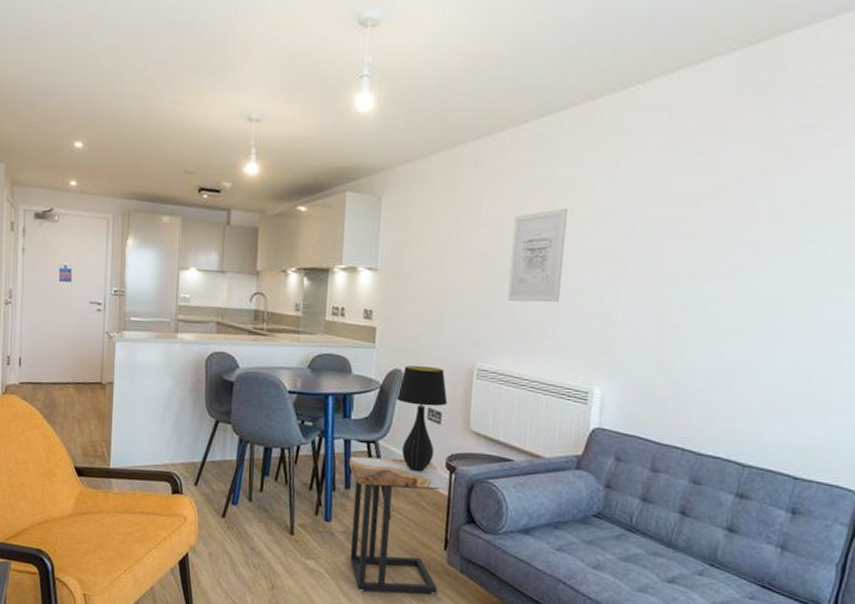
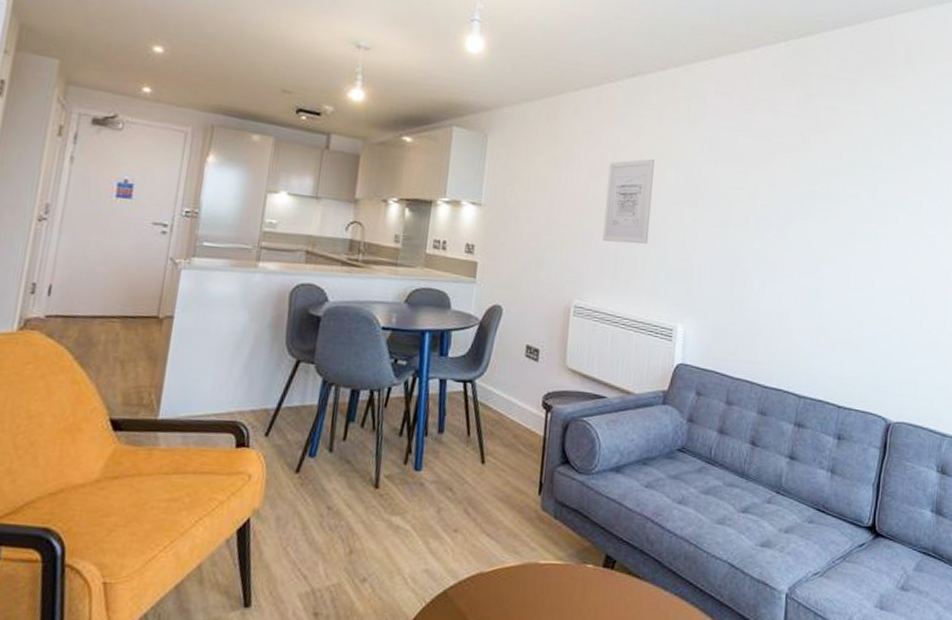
side table: present [349,456,450,595] -> none [439,397,546,548]
table lamp: present [396,365,448,472] -> none [495,301,546,412]

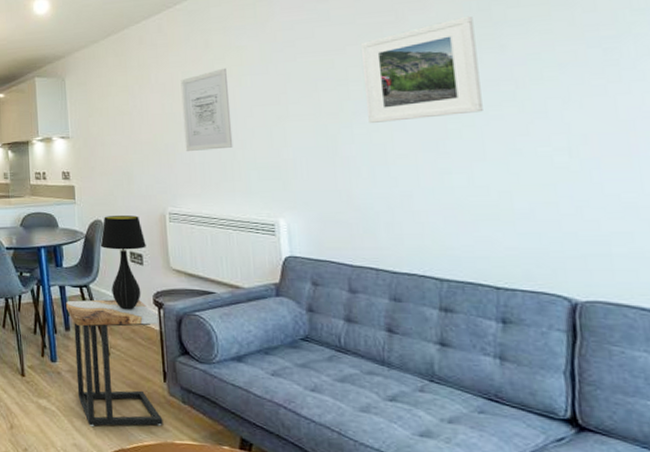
side table: none [439,397,546,548] -> present [66,299,163,426]
table lamp: none [495,301,546,412] -> present [100,215,146,310]
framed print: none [767,154,858,244] -> present [360,15,483,123]

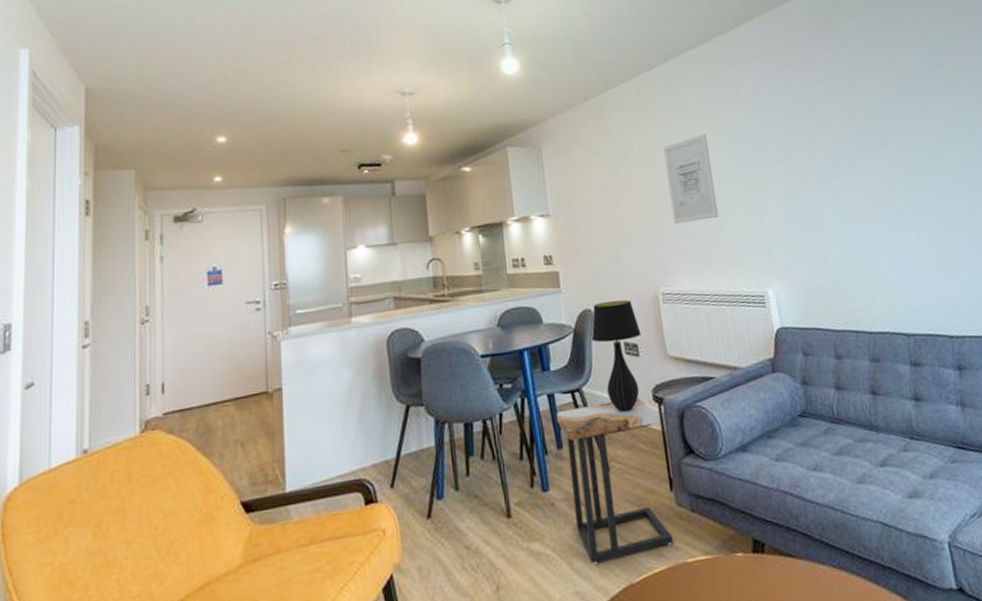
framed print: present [360,15,483,123] -> none [820,84,921,186]

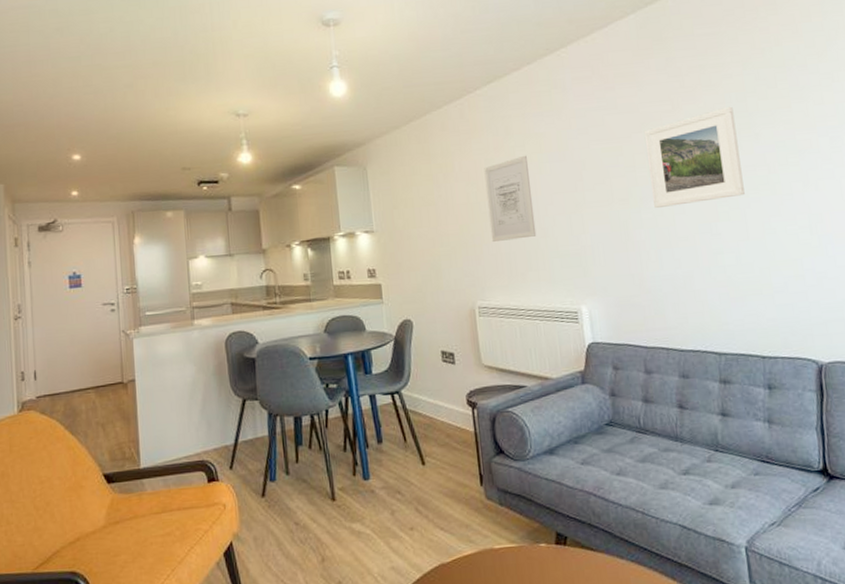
side table: present [556,398,674,564] -> none [377,402,482,545]
table lamp: present [591,300,641,413] -> none [410,312,458,414]
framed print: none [820,84,921,186] -> present [644,106,745,208]

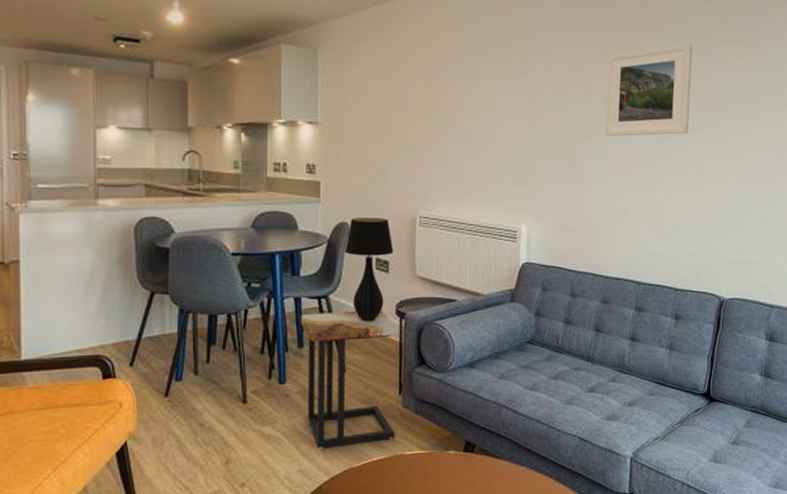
side table: none [377,402,482,545] -> present [301,311,400,449]
table lamp: none [410,312,458,414] -> present [344,218,394,322]
wall art: present [484,155,537,242] -> none [442,62,490,151]

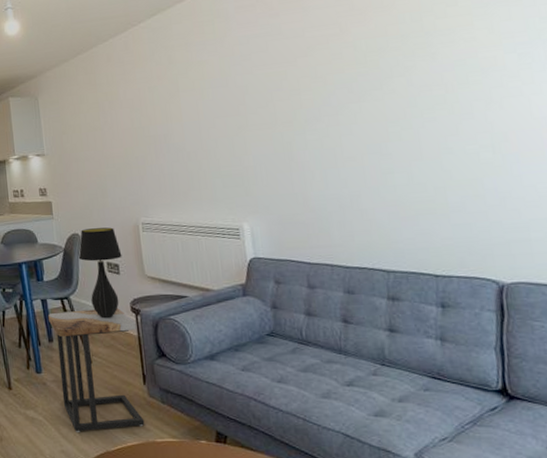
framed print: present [605,43,693,136] -> none [309,26,419,129]

